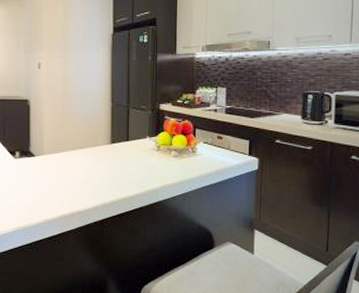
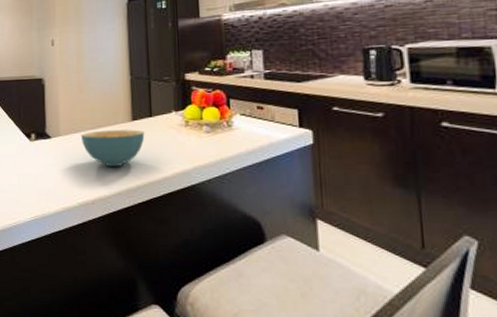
cereal bowl: none [63,151,122,185] -> present [80,129,145,167]

